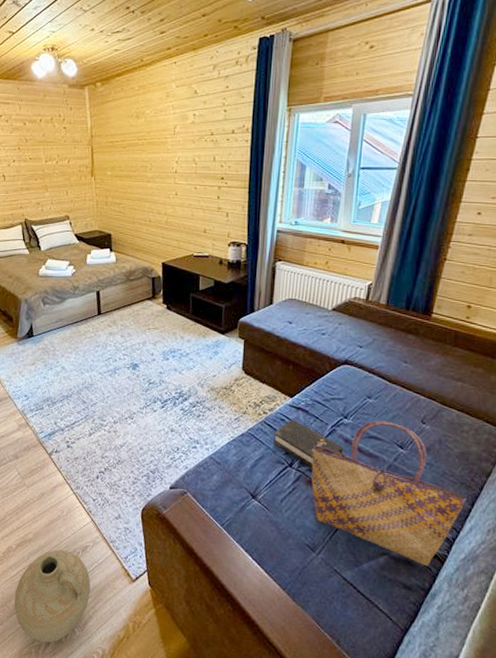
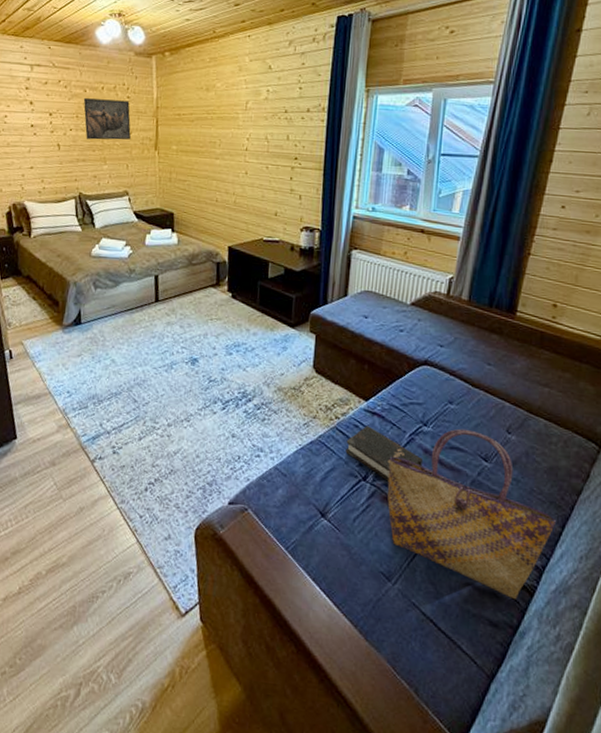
ceramic jug: present [14,549,91,643] -> none [39,576,132,694]
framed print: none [23,131,69,169] -> present [83,98,131,140]

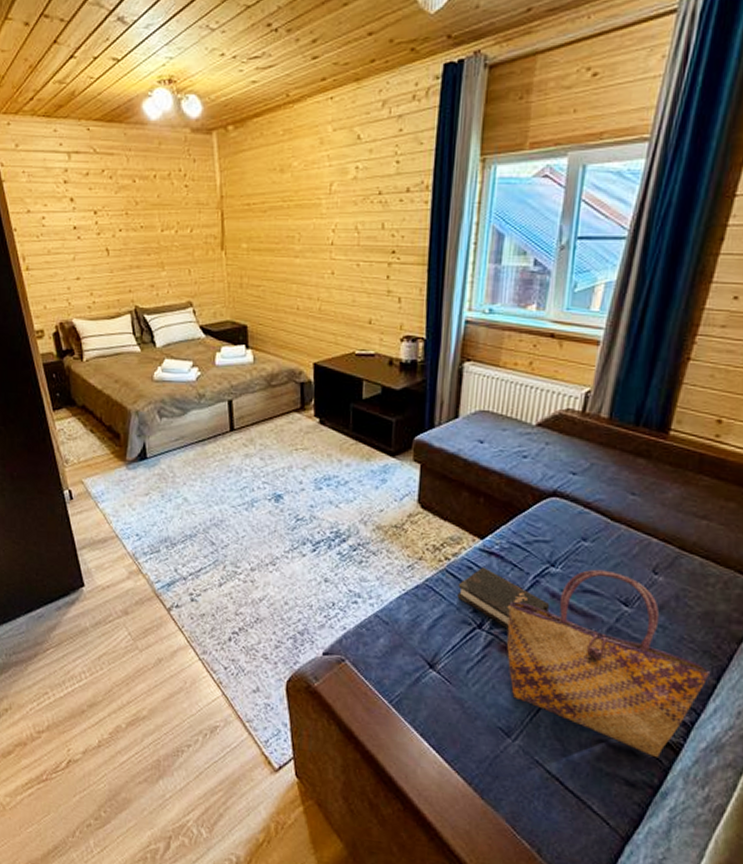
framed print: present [83,98,131,140] -> none [132,190,191,241]

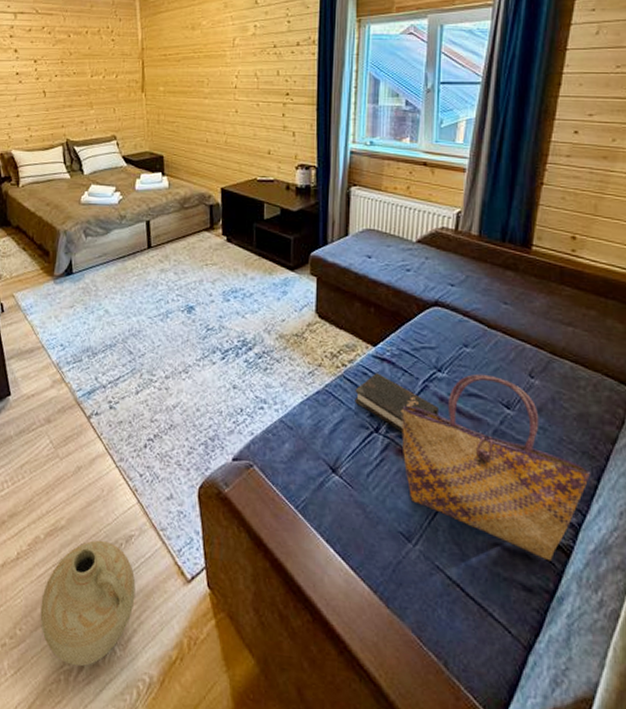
ceramic jug: none [124,730,221,847] -> present [40,540,136,667]

